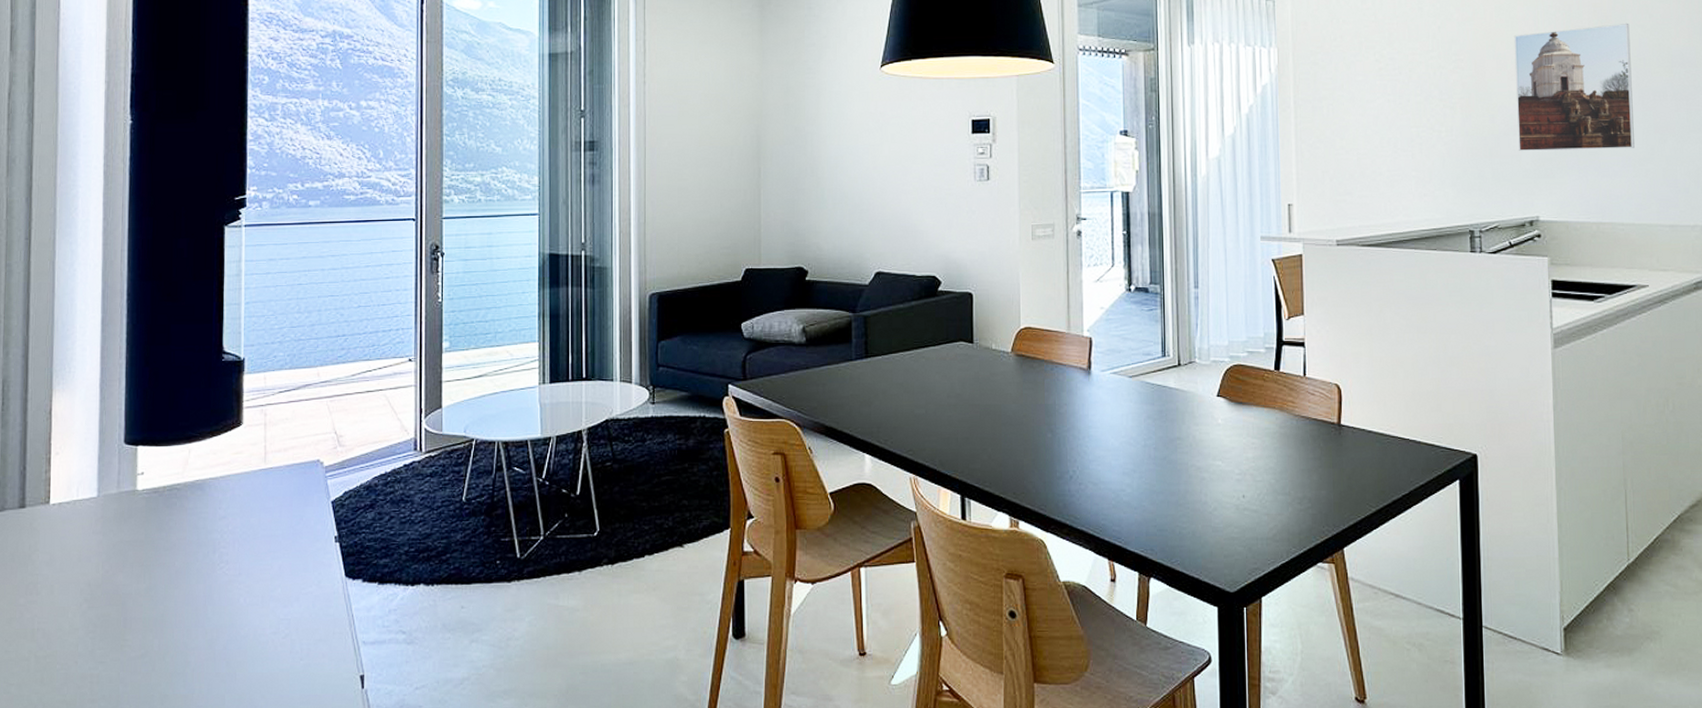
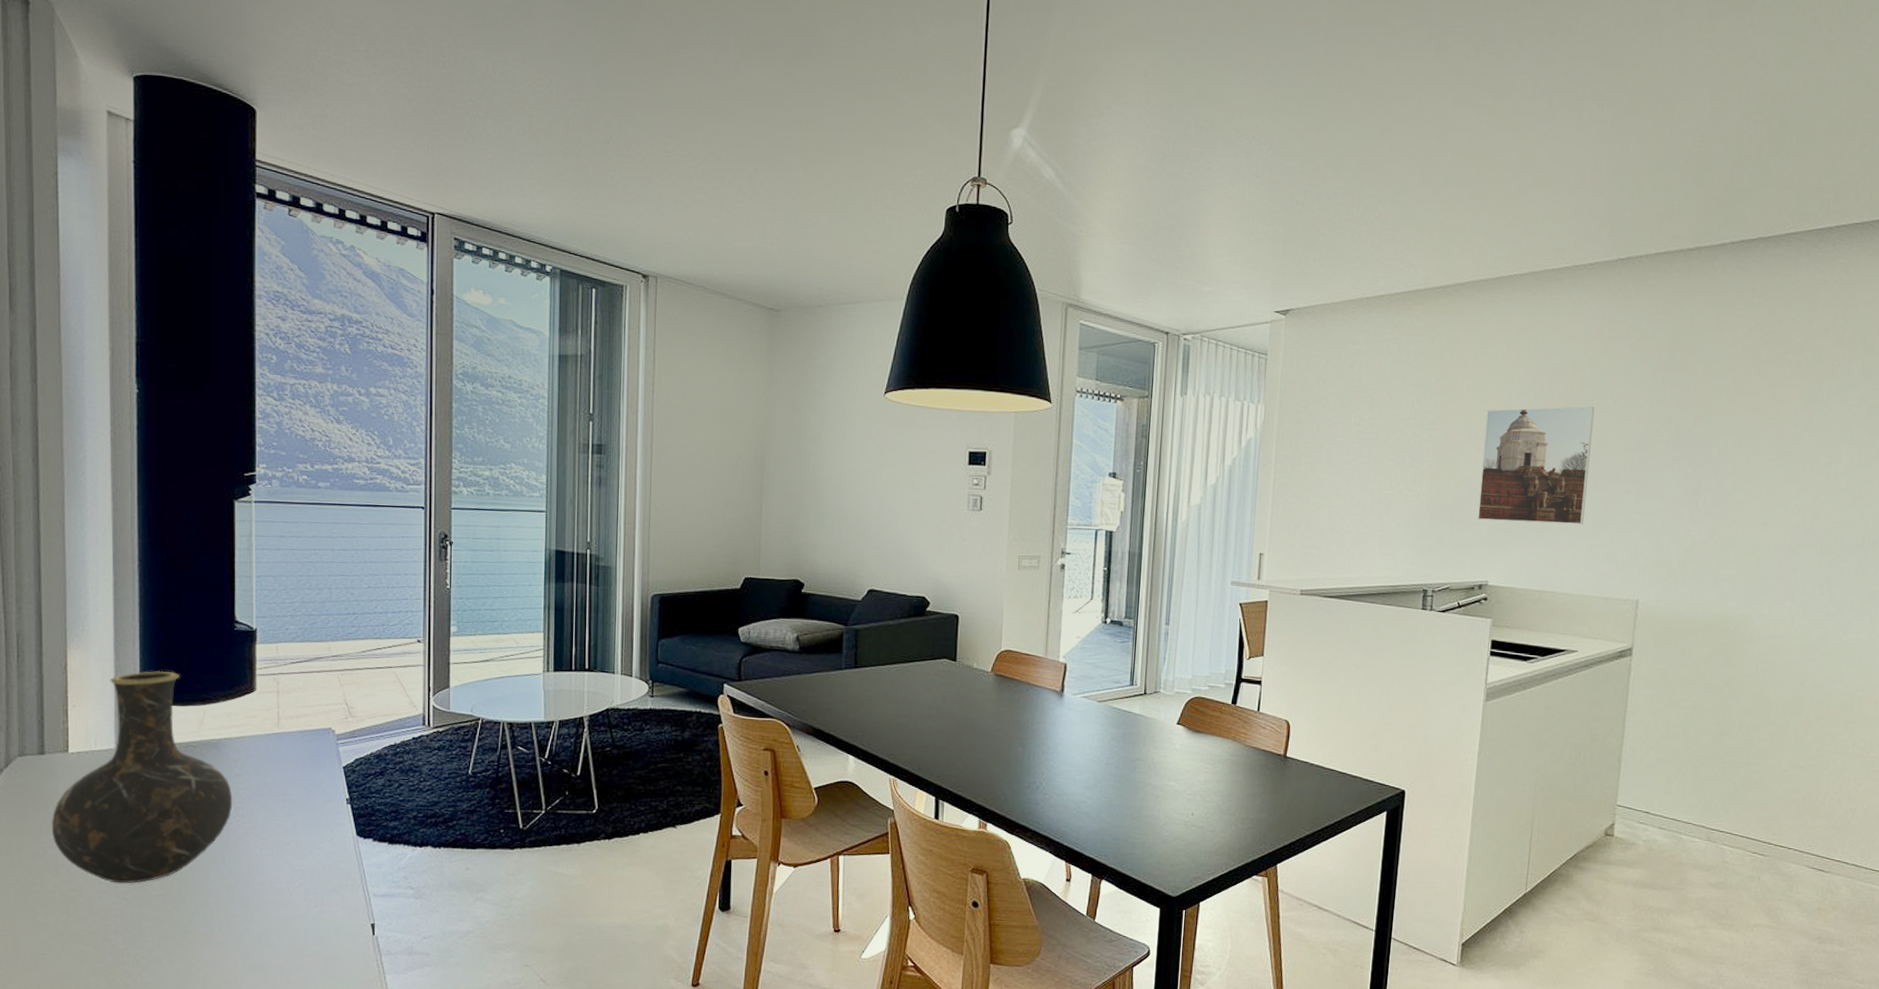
vase: none [29,409,217,646] -> present [51,670,233,884]

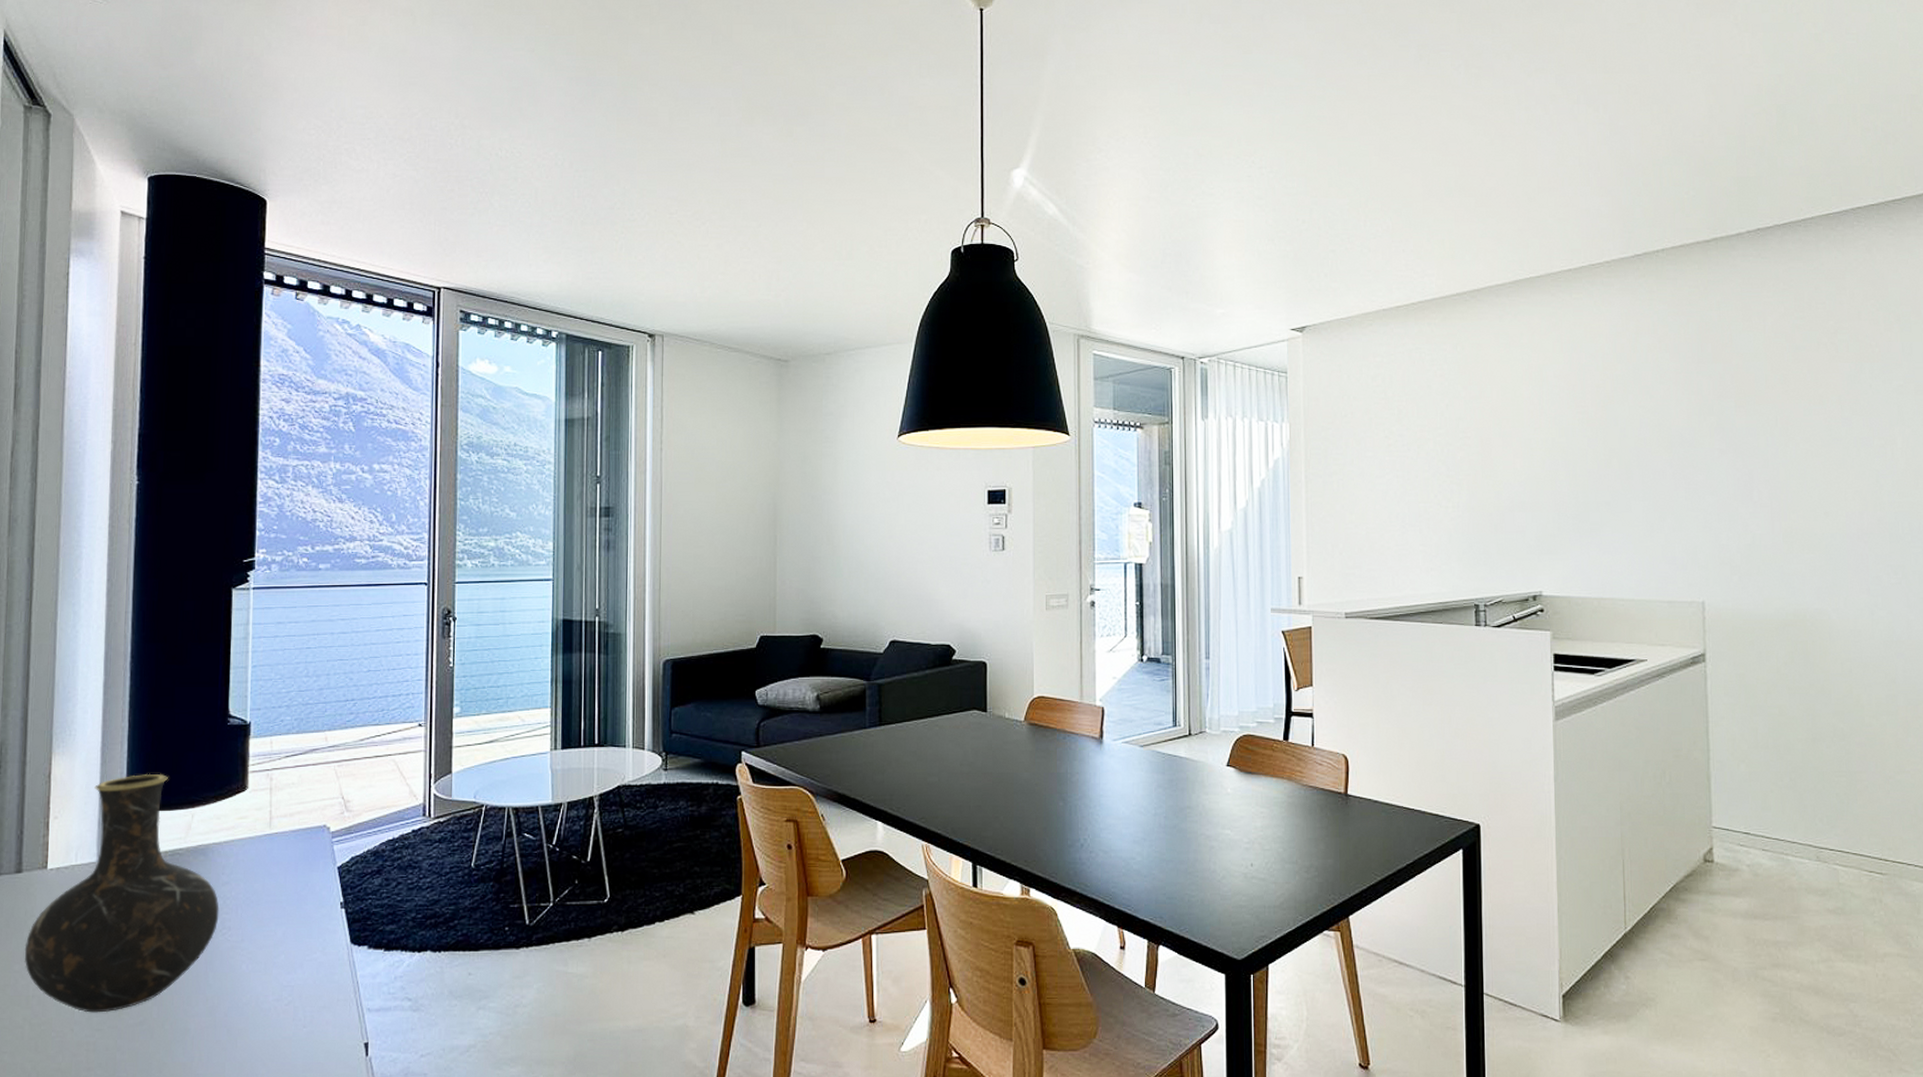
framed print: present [1478,406,1595,524] -> none [1519,403,1635,528]

